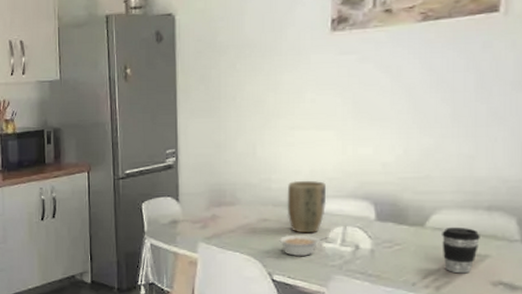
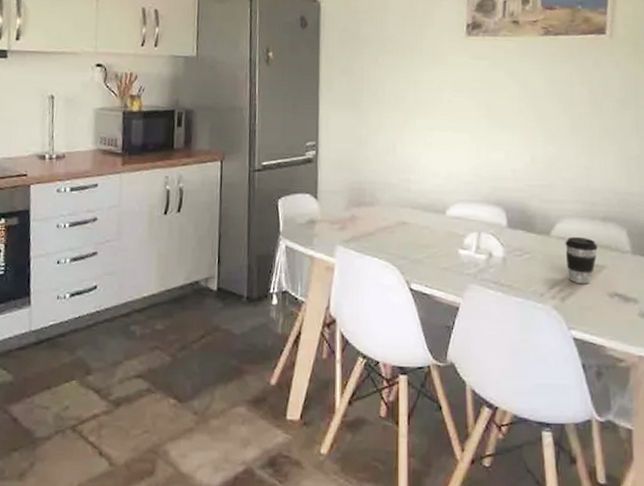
legume: present [279,235,329,256] -> none [417,240,465,263]
plant pot: present [287,180,327,233] -> none [425,182,463,239]

